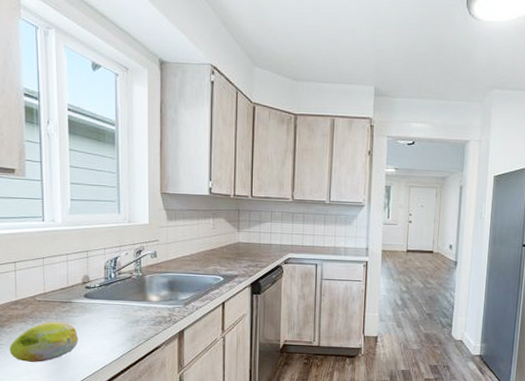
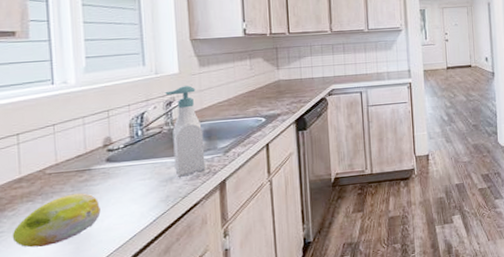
soap bottle: none [136,237,167,321] -> present [165,86,206,177]

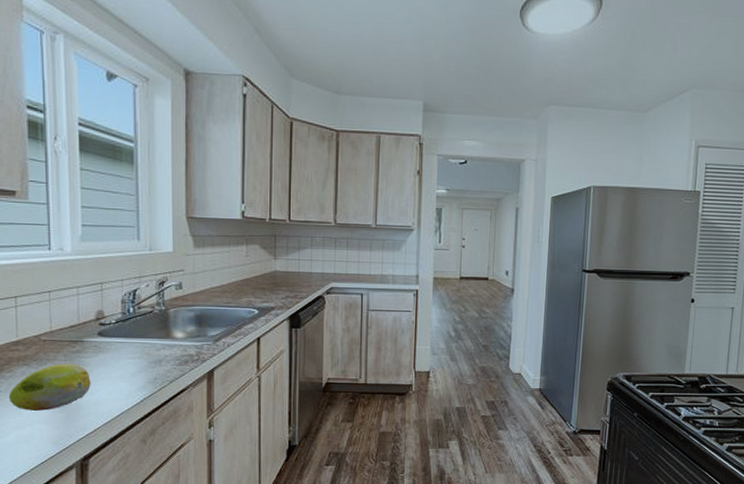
soap bottle: present [165,86,206,177] -> none [158,266,195,361]

